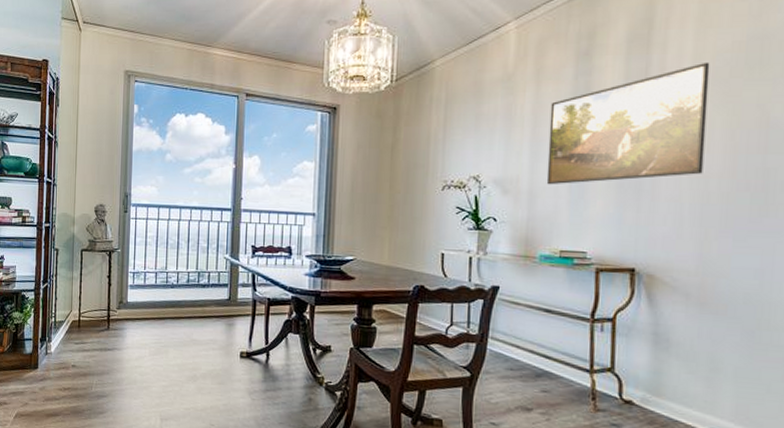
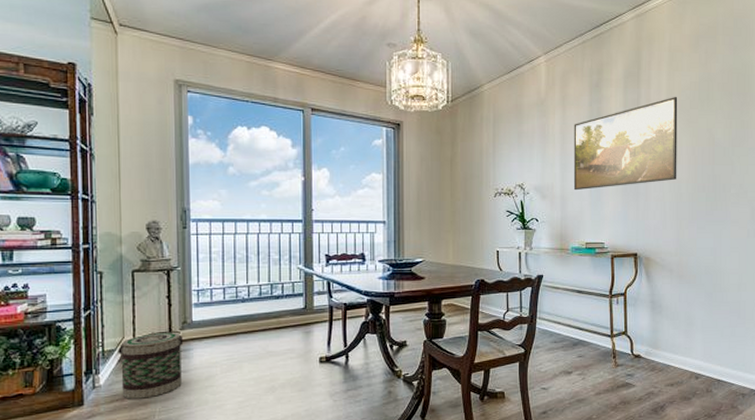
basket: none [66,309,119,370] -> present [118,332,184,399]

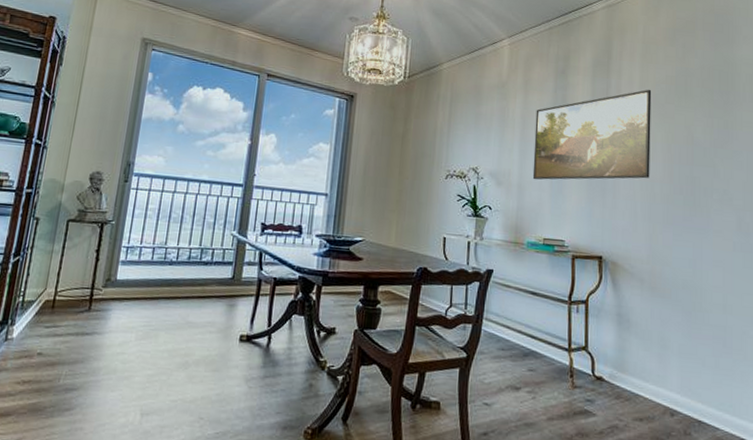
basket: present [118,332,184,399] -> none [31,287,104,359]

